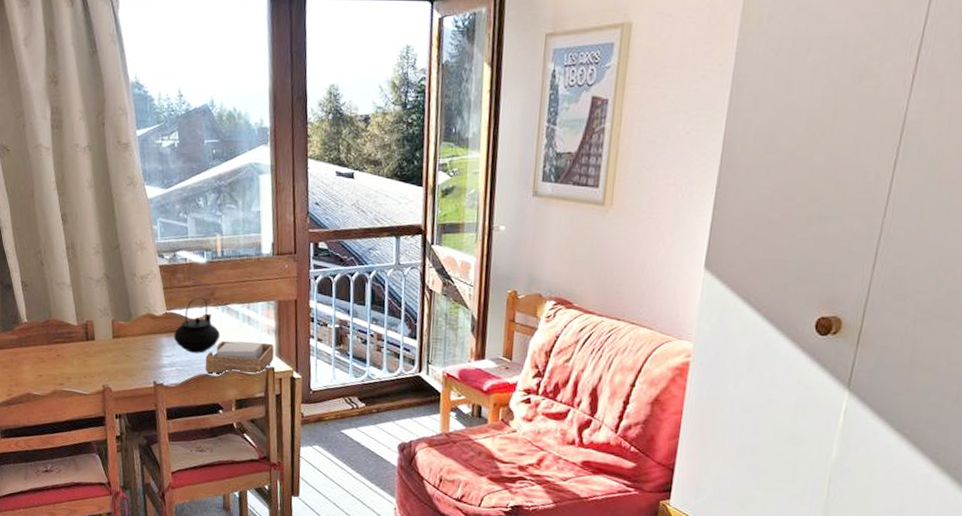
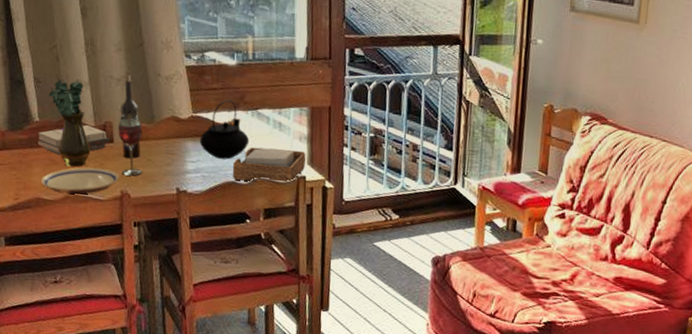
books: none [27,324,92,354] -> present [38,124,110,156]
plate: none [31,364,100,390] -> present [41,167,119,195]
vase: none [35,280,75,364] -> present [49,76,91,167]
wineglass: none [98,312,122,371] -> present [118,113,143,176]
wine bottle: none [100,276,120,355] -> present [120,75,141,159]

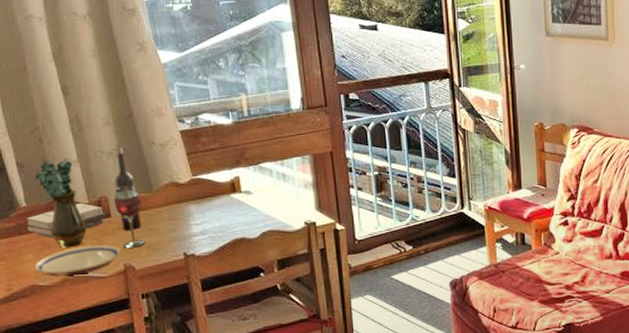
teapot: present [199,99,250,160] -> none [202,157,255,217]
napkin holder: present [232,147,306,183] -> none [240,198,314,236]

